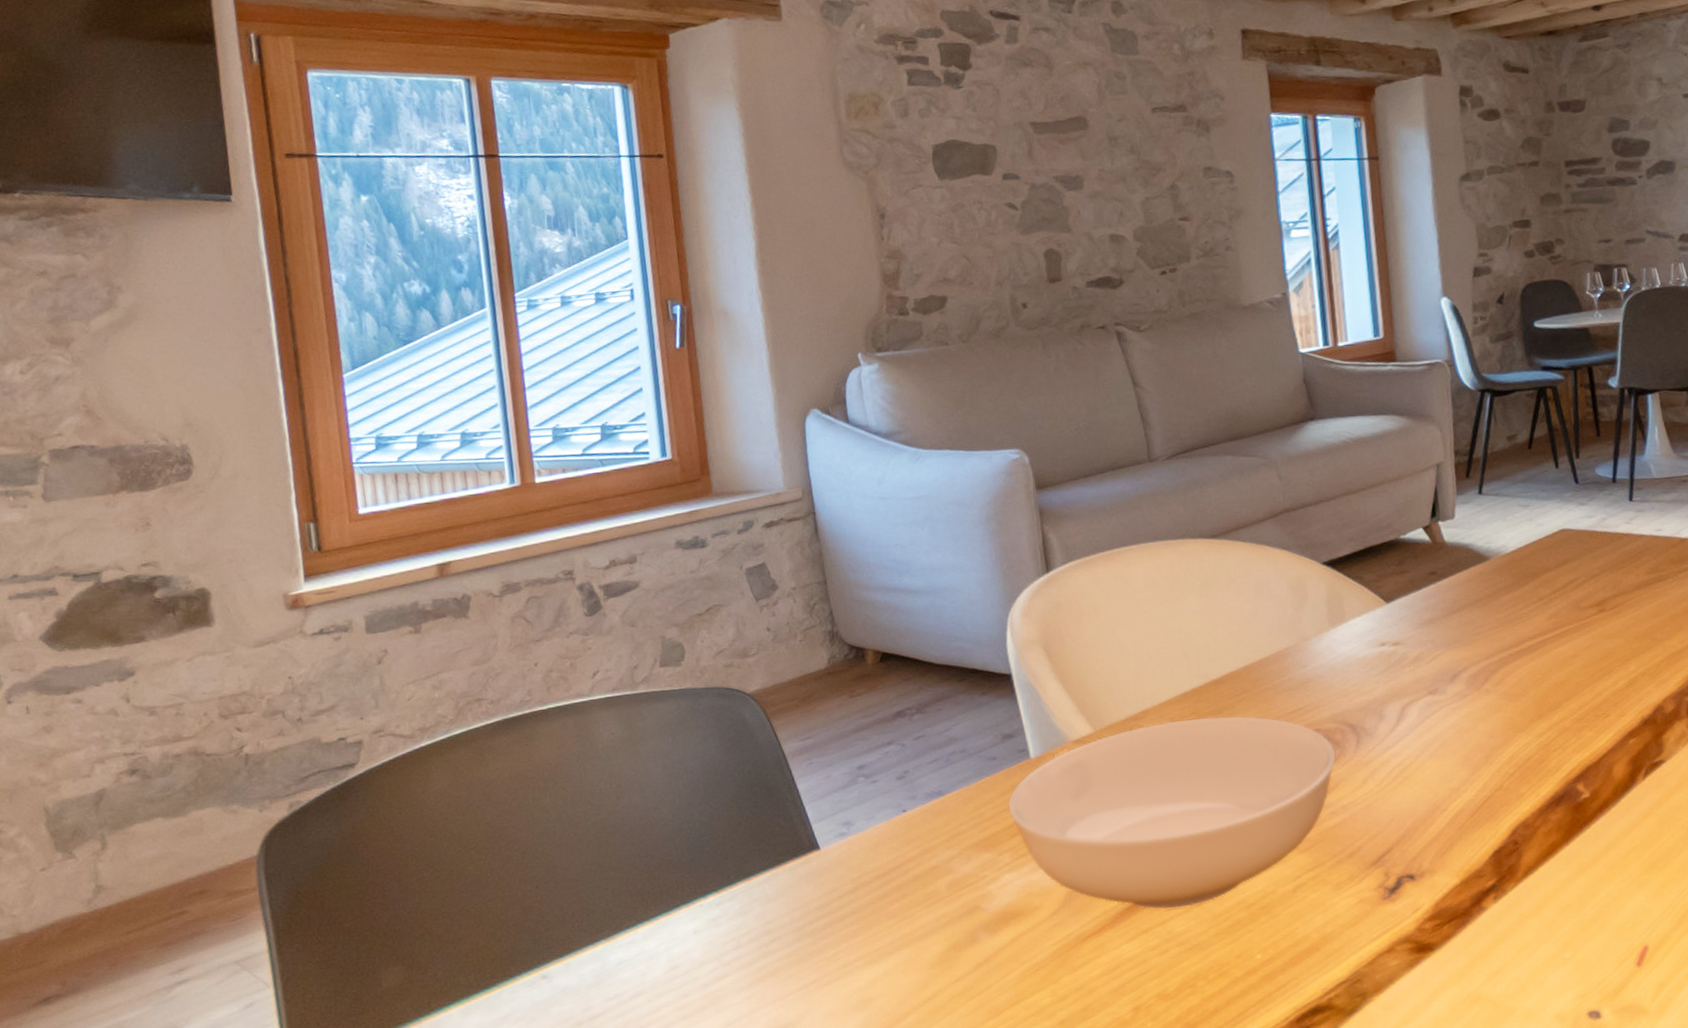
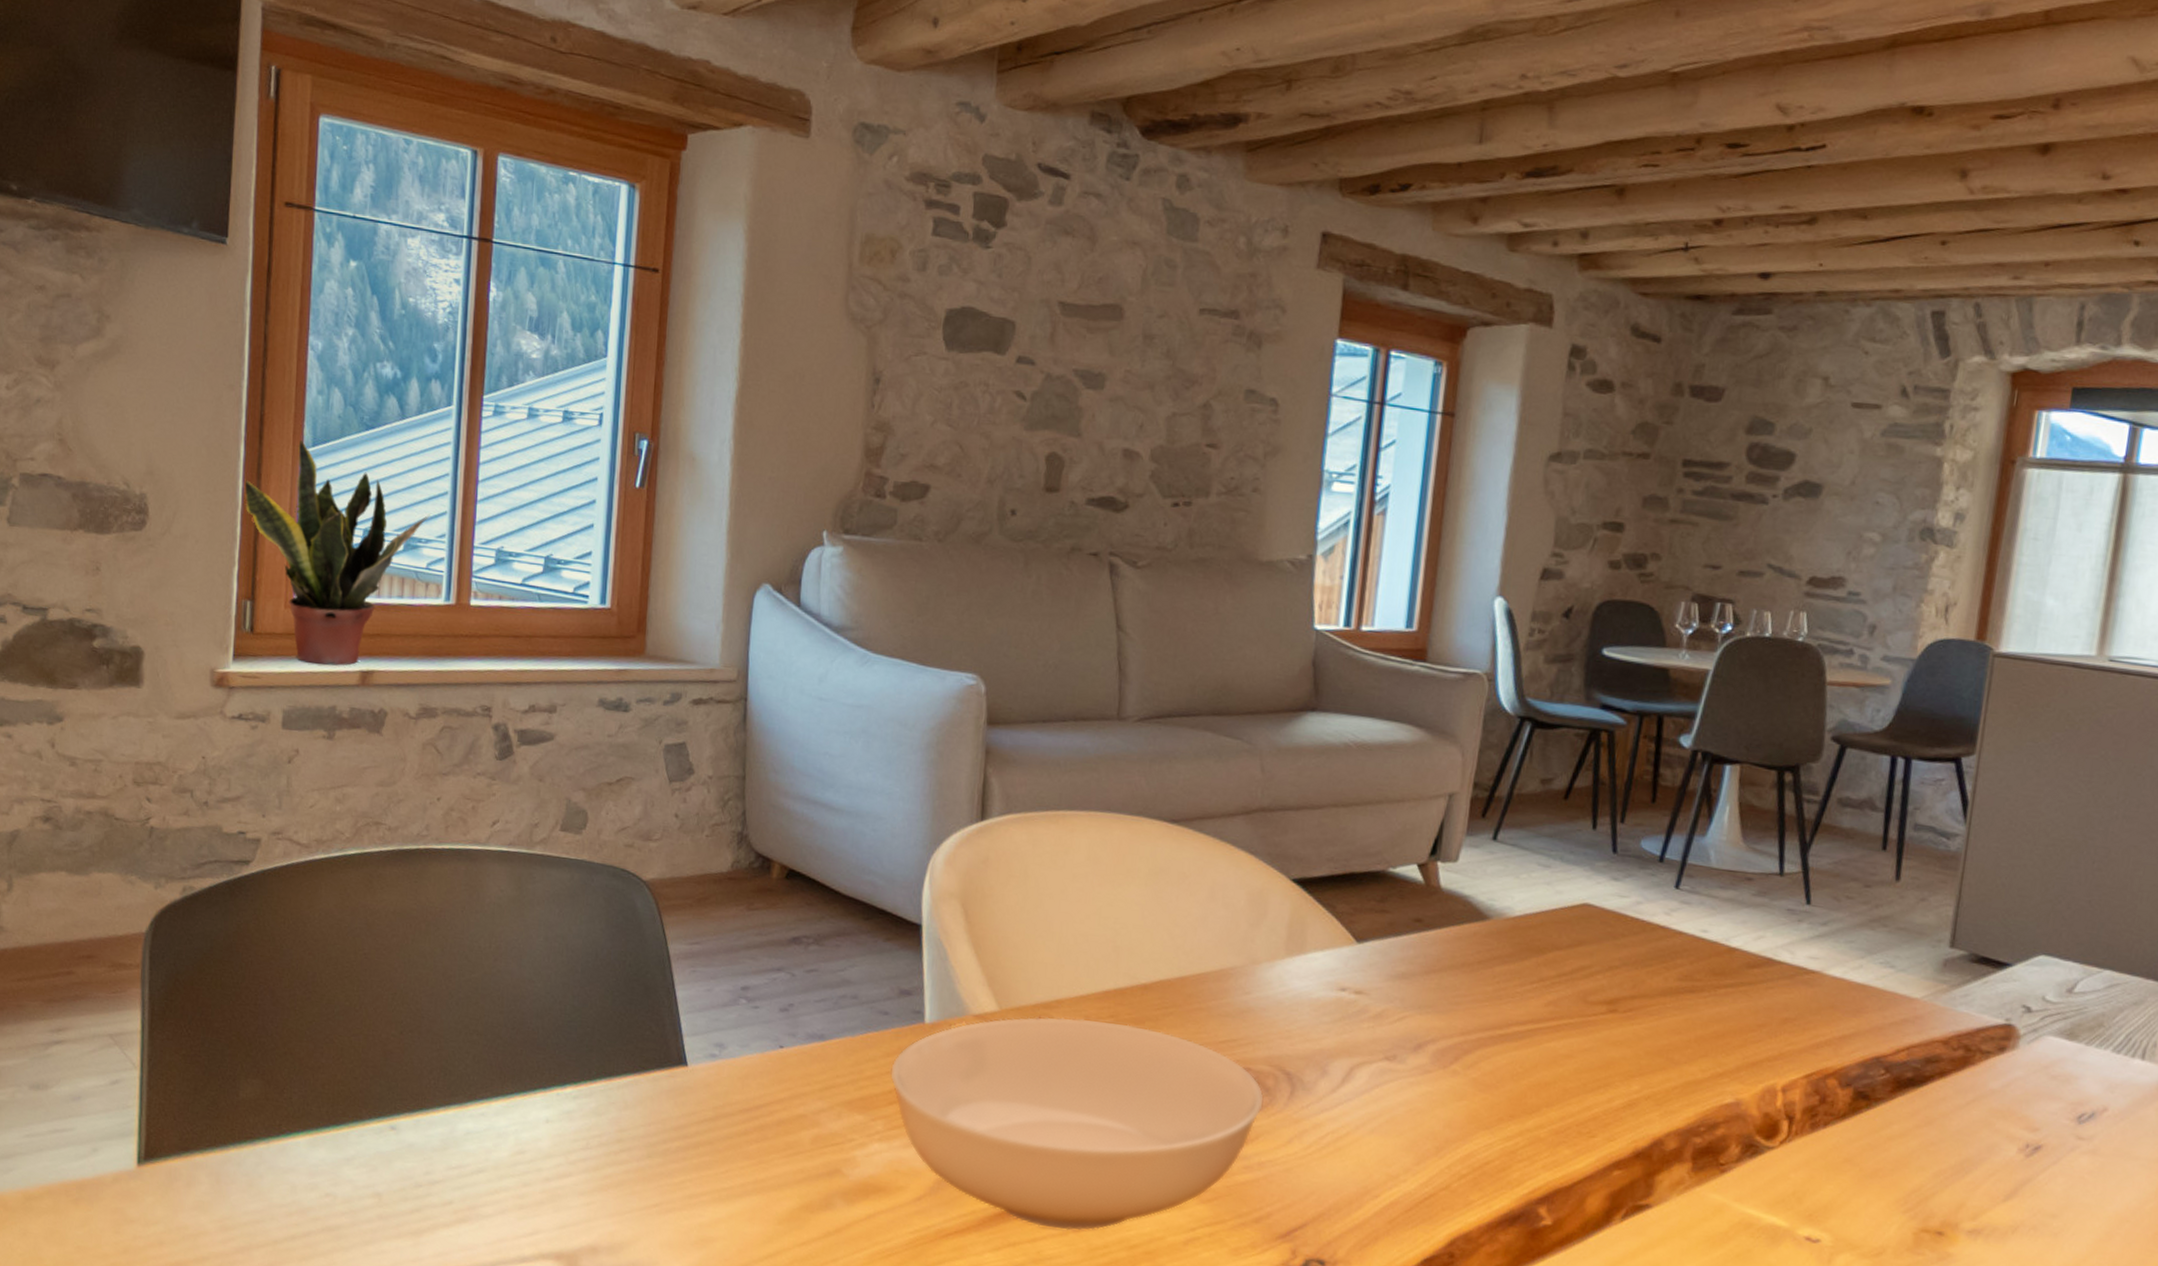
potted plant: none [288,366,482,568] -> present [244,440,430,666]

